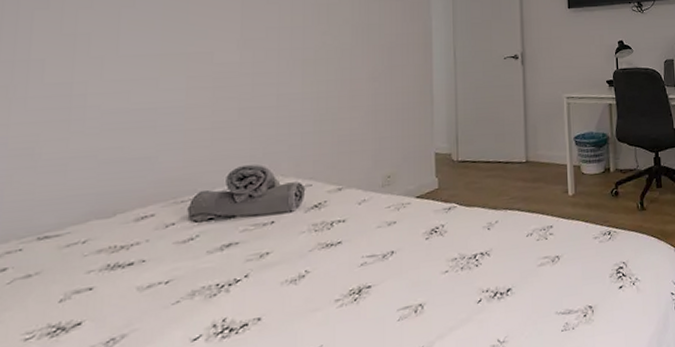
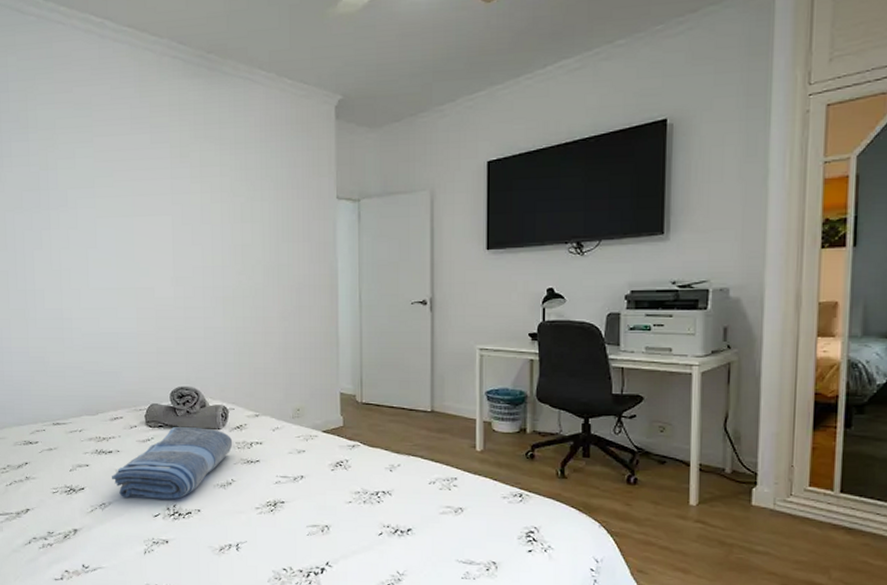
towel: none [130,212,309,324] -> present [112,426,233,500]

